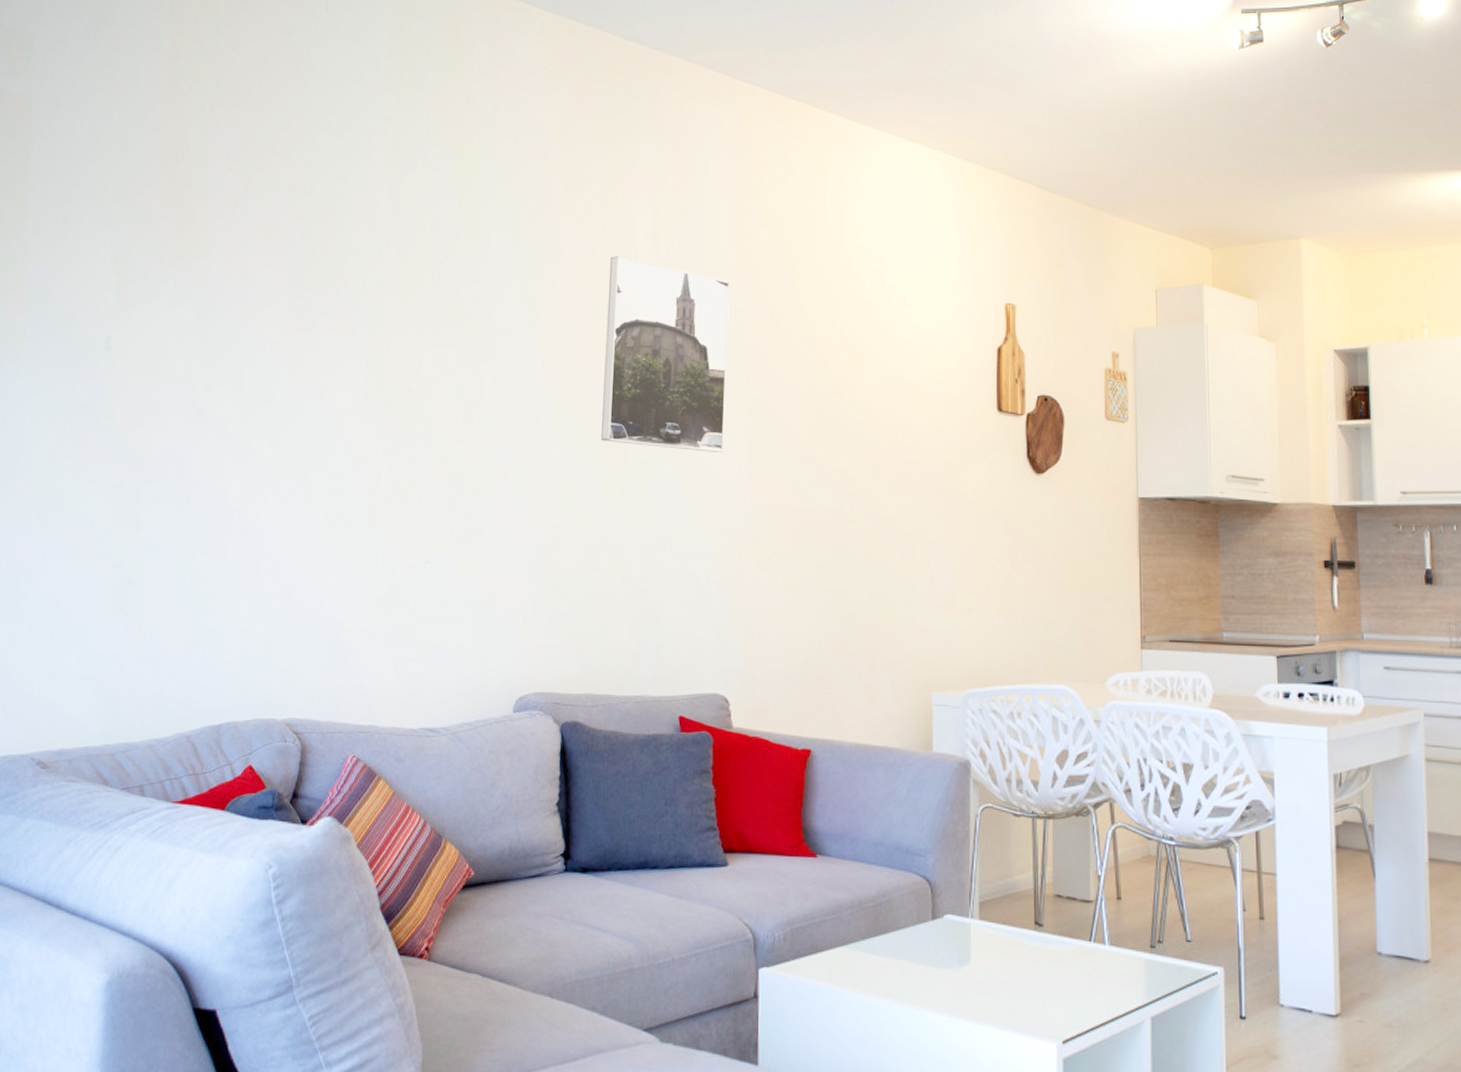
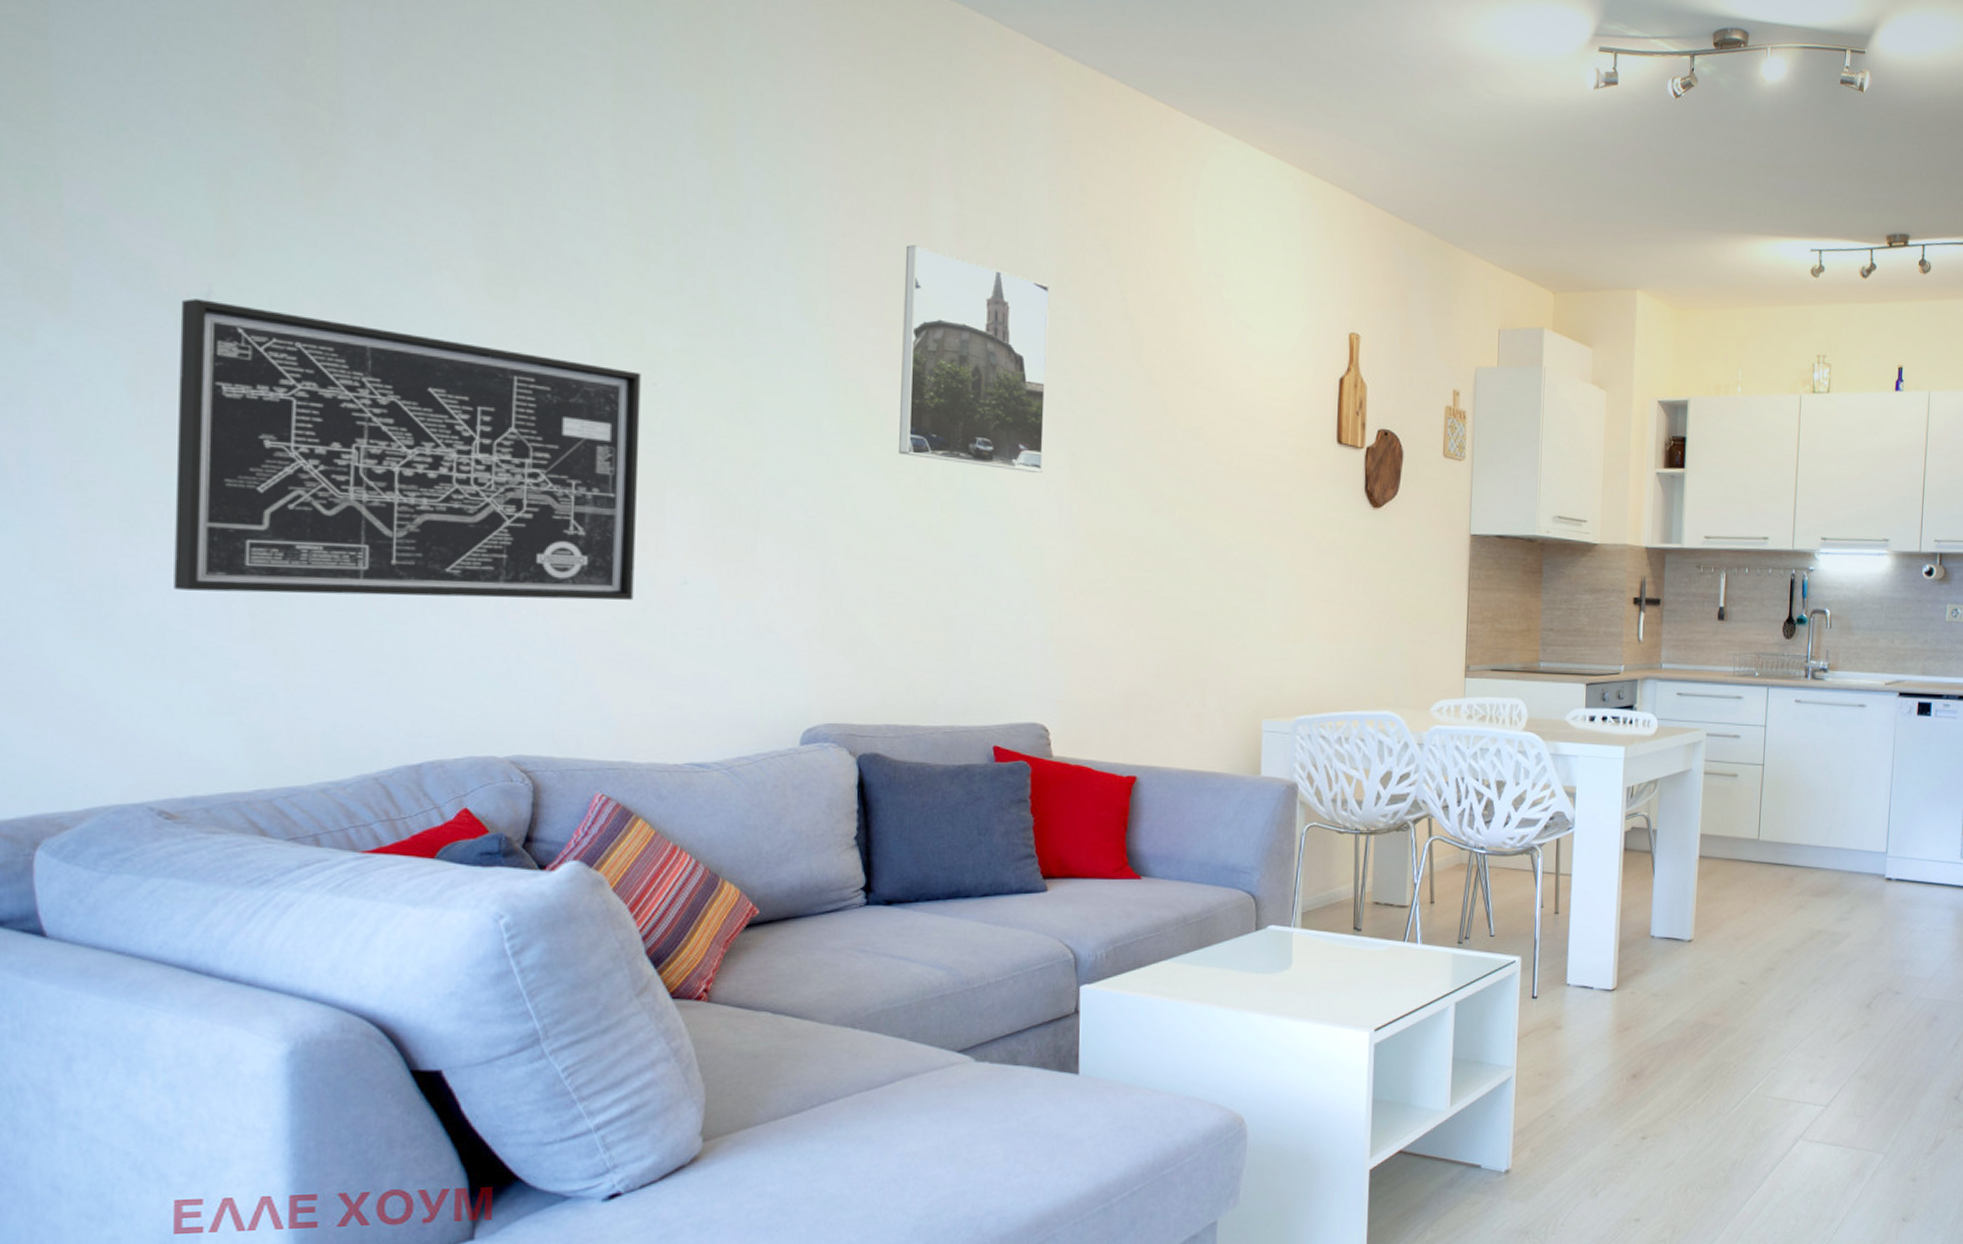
wall art: none [65,344,401,579] -> present [174,298,641,601]

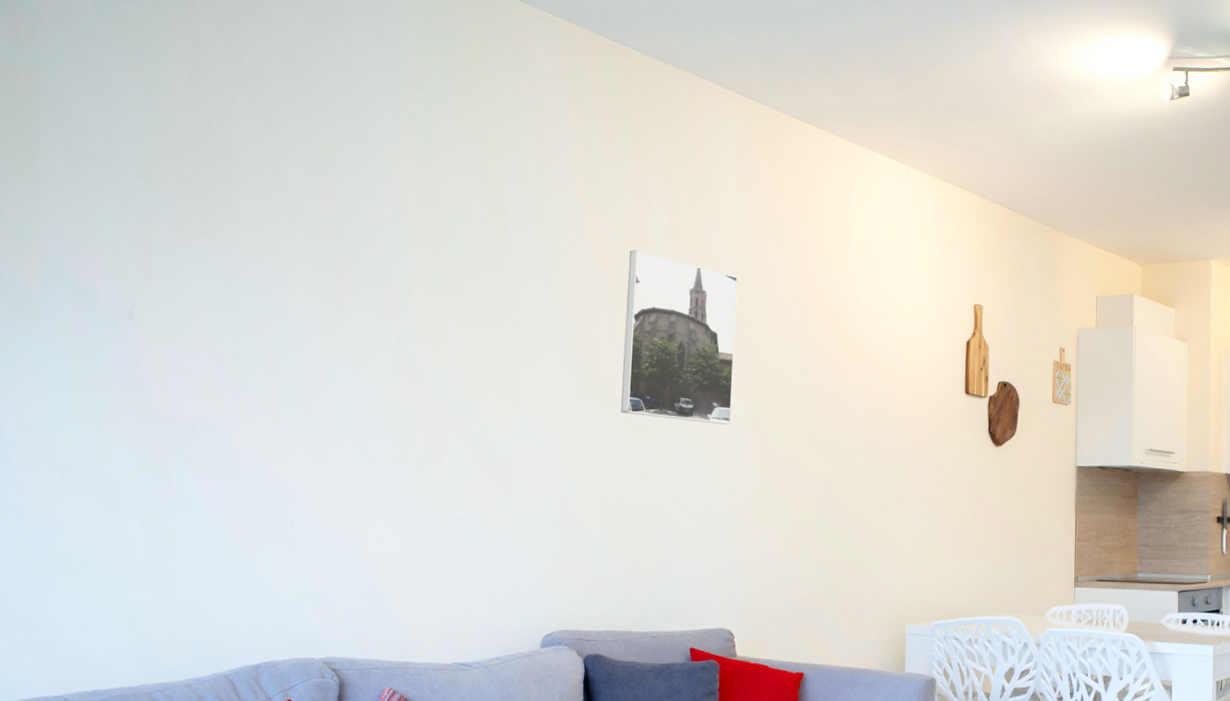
wall art: present [174,298,641,601] -> none [93,313,432,533]

